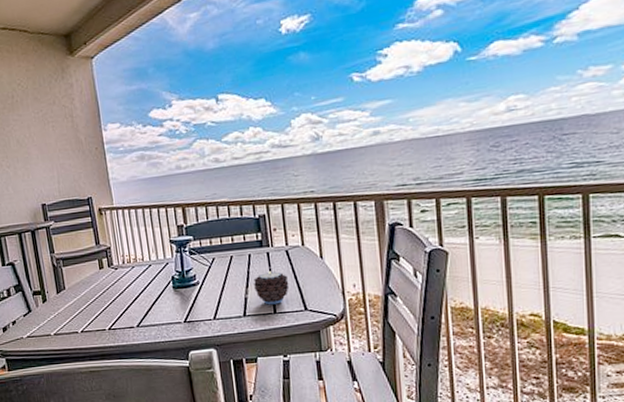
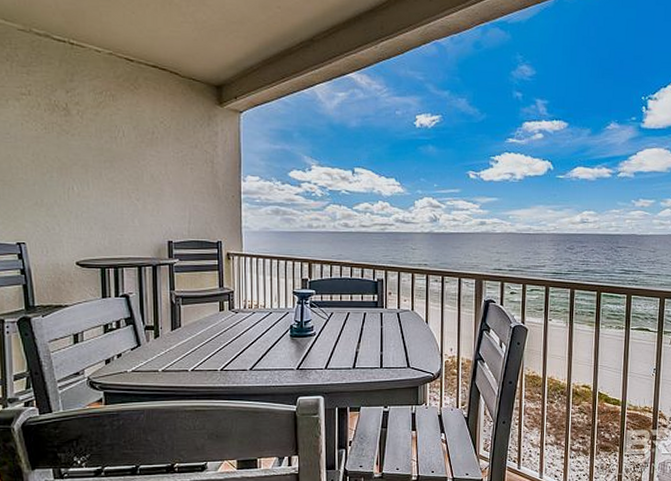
candle: present [253,271,290,305] -> none [366,330,397,360]

